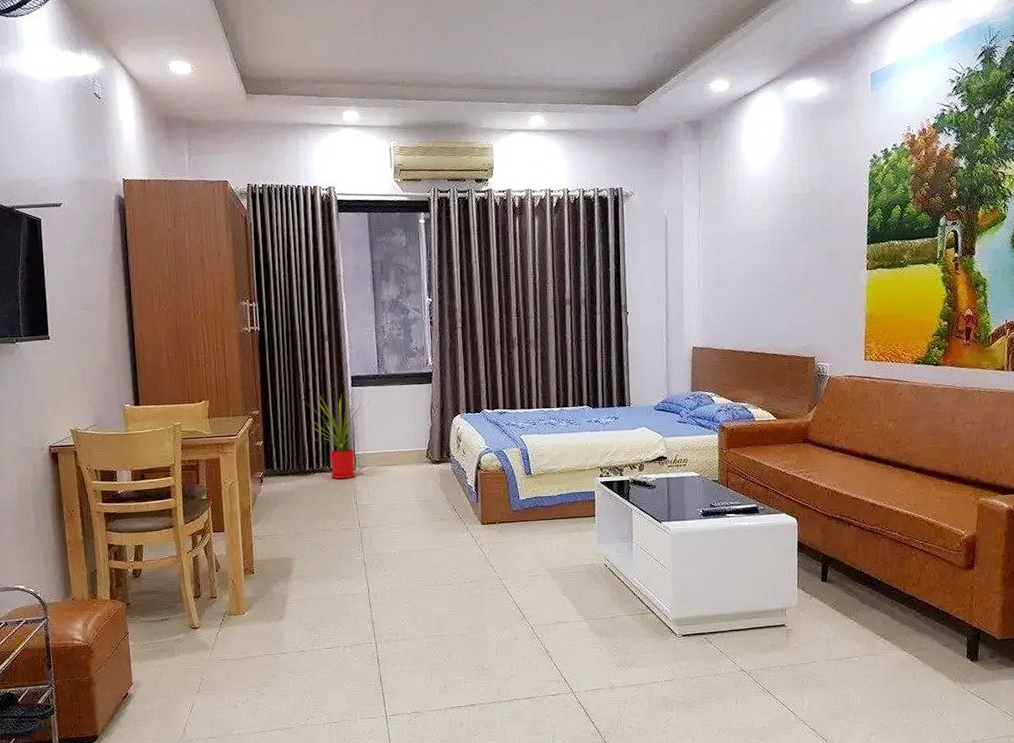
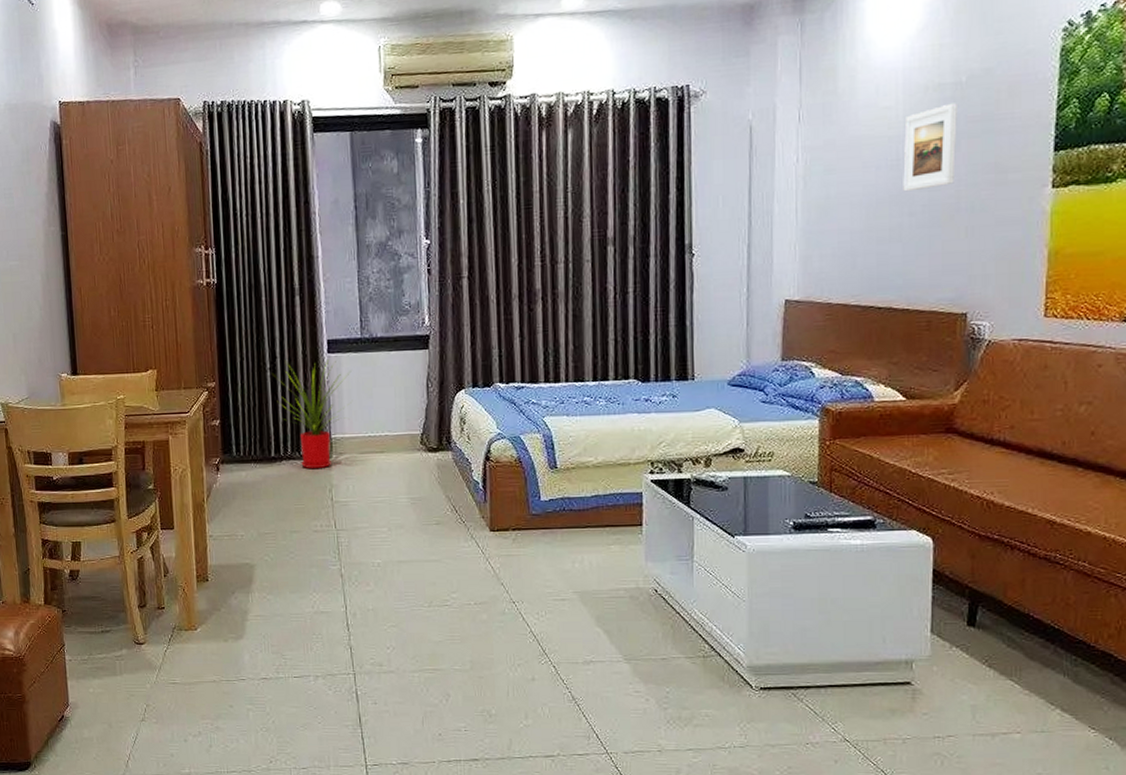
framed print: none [770,208,805,270] -> present [903,103,957,192]

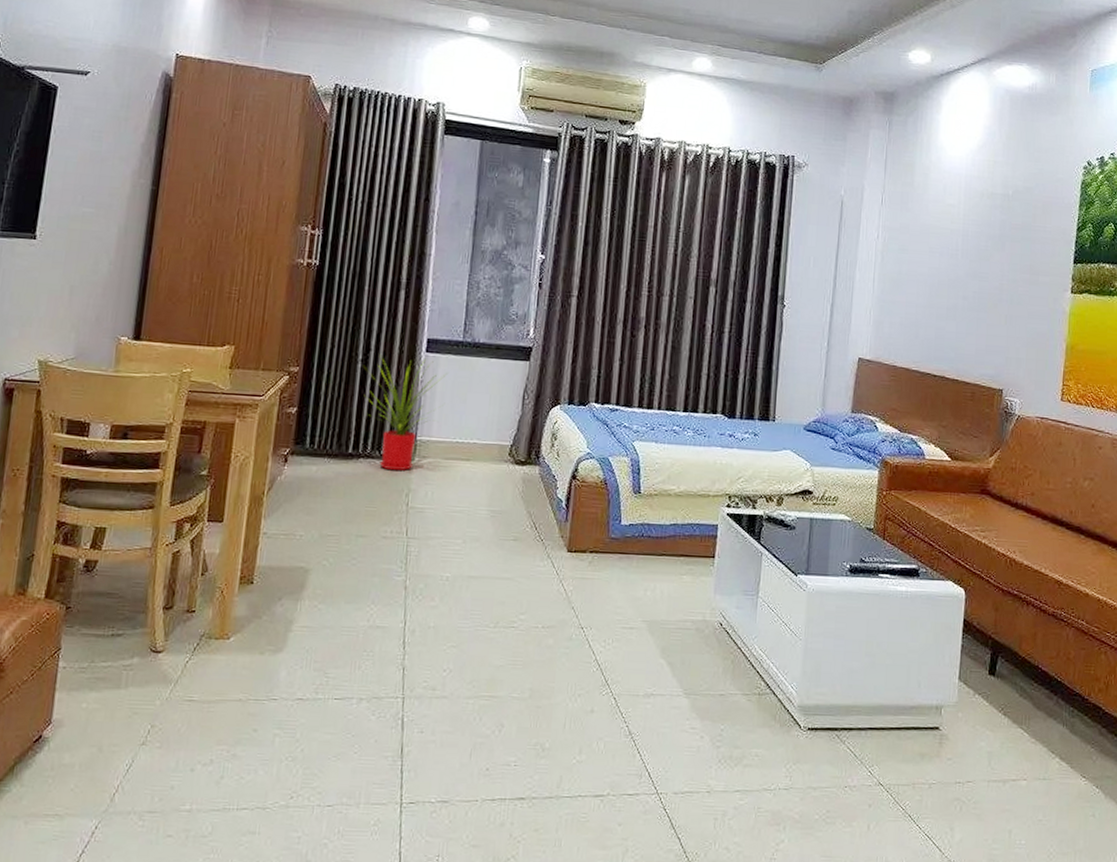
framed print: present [903,103,957,192] -> none [959,210,1004,279]

